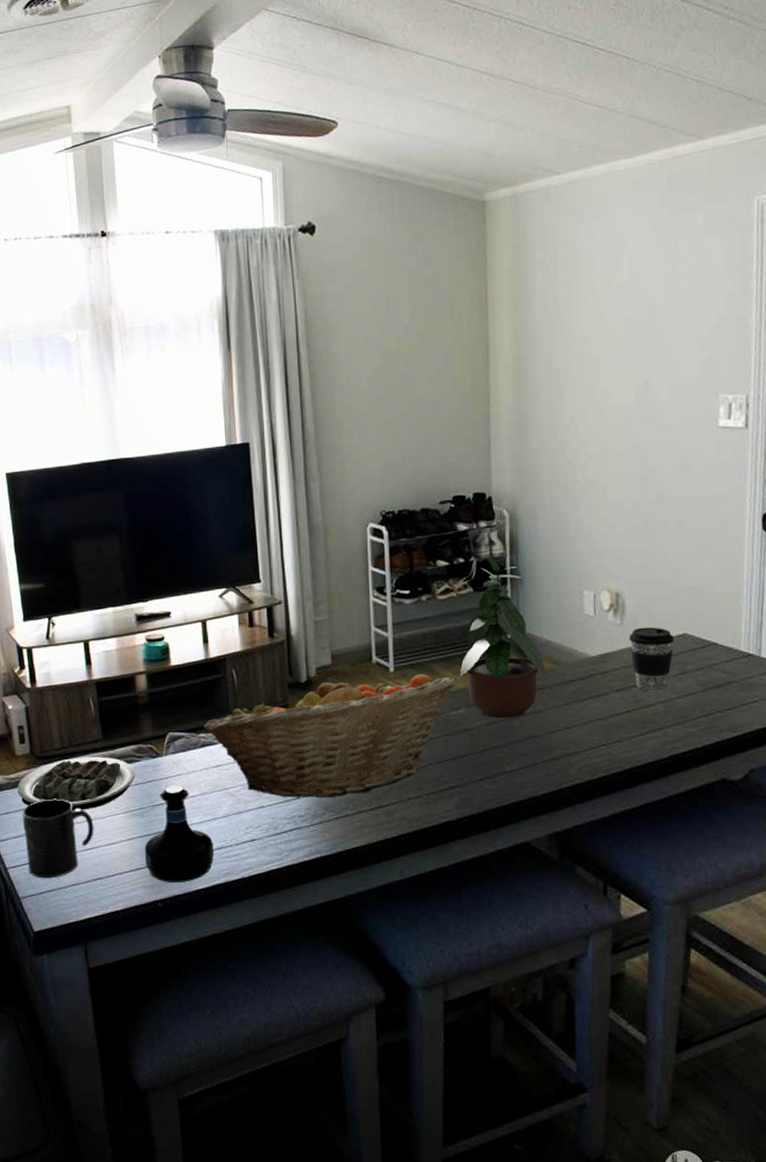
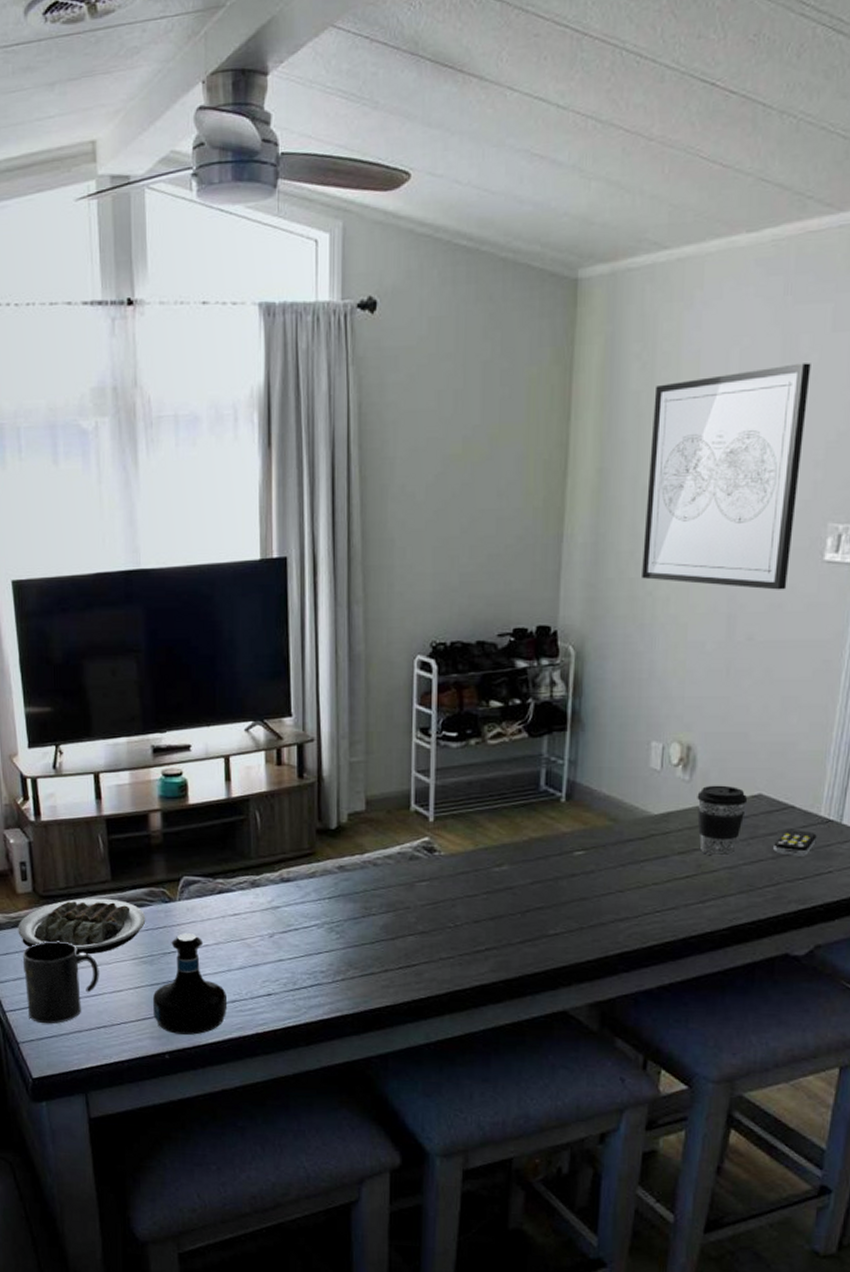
fruit basket: present [204,673,456,798] -> none [222,824,501,954]
potted plant: present [459,556,547,719] -> none [505,698,603,878]
wall art: none [558,262,690,454] -> present [642,363,811,590]
remote control: none [702,664,740,688] -> present [773,830,817,856]

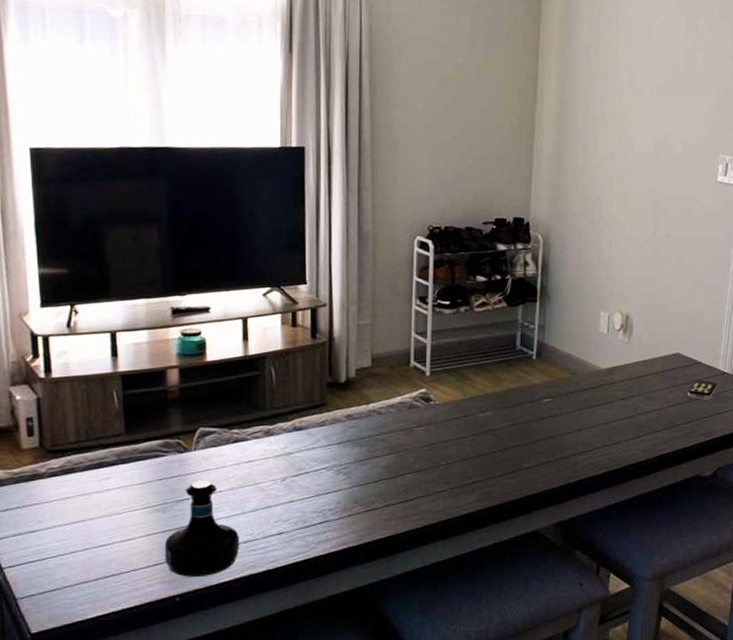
plate: present [18,898,146,955] -> none [21,451,160,506]
mug: present [22,940,99,1024] -> none [25,494,109,578]
wall art: present [642,363,811,590] -> none [592,38,706,201]
coffee cup: present [697,785,748,856] -> none [634,346,670,401]

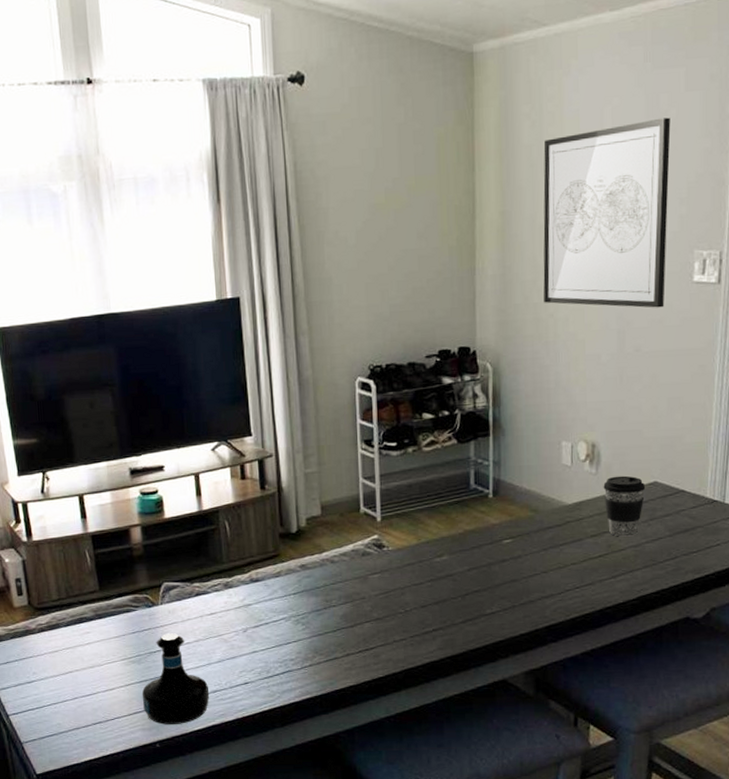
wall art: none [592,38,706,201] -> present [543,117,671,308]
coffee cup: none [634,346,670,401] -> present [603,475,646,537]
remote control: present [688,380,717,400] -> none [670,510,705,533]

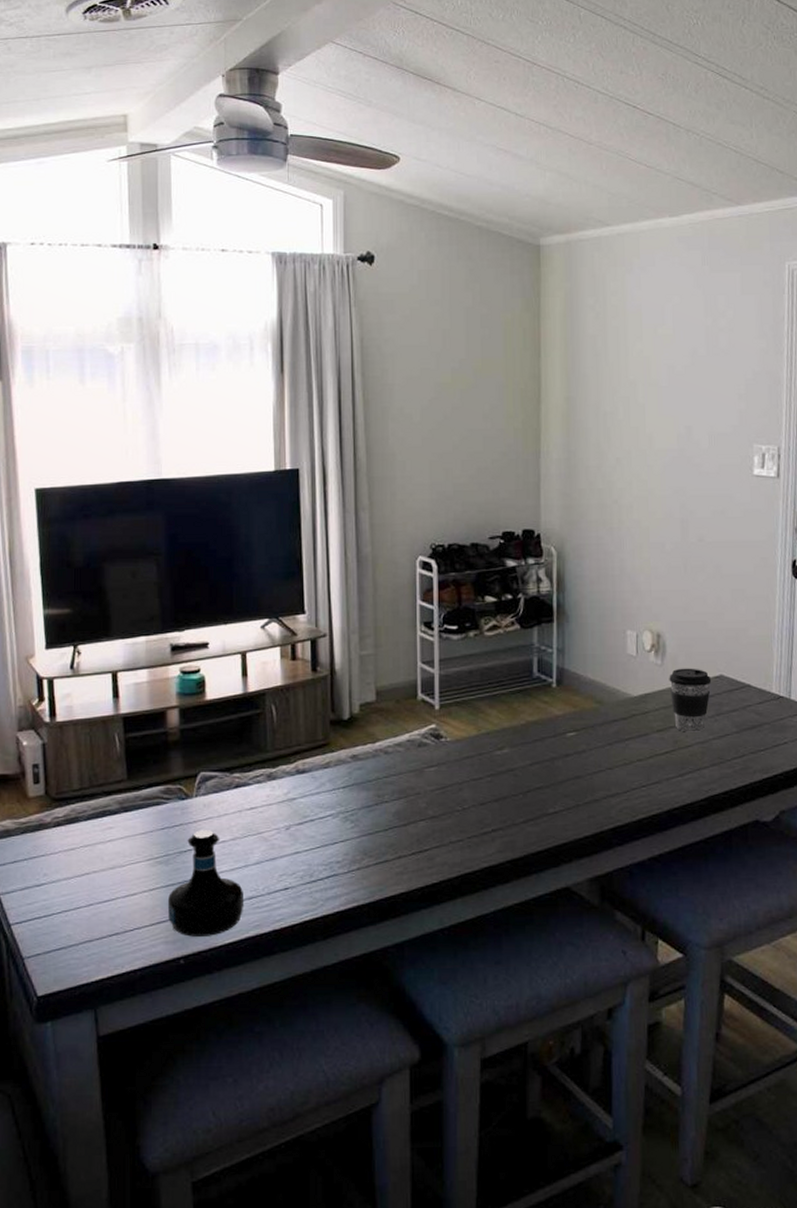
wall art: present [543,117,671,308] -> none [607,318,728,499]

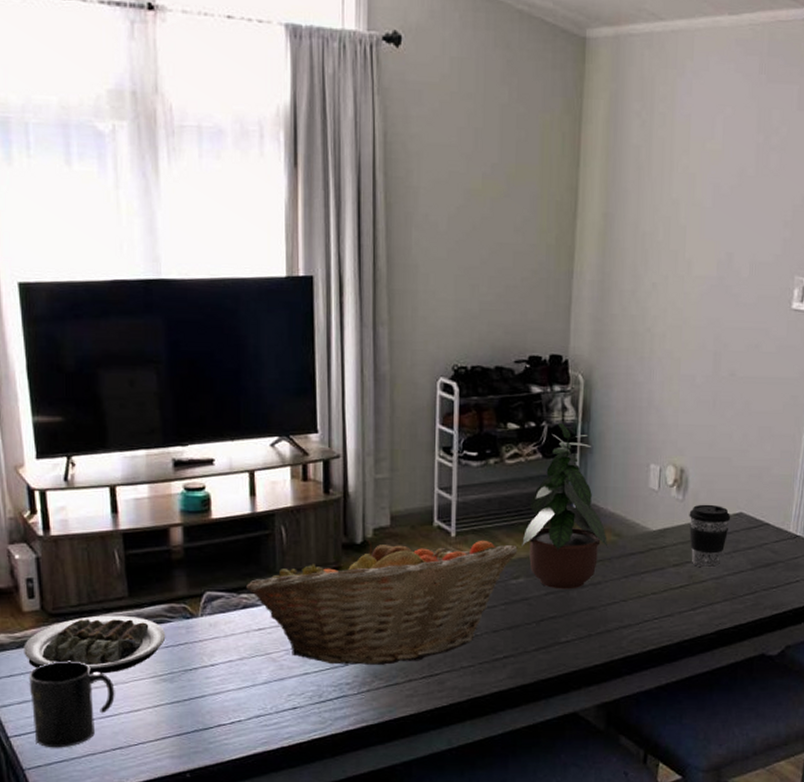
plate: none [28,798,162,858] -> present [23,615,166,674]
mug: none [31,845,113,936] -> present [29,660,115,748]
tequila bottle: present [167,830,245,937] -> none [172,649,252,752]
fruit basket: none [239,711,501,843] -> present [246,539,518,665]
potted plant: none [505,593,591,759] -> present [522,422,608,589]

